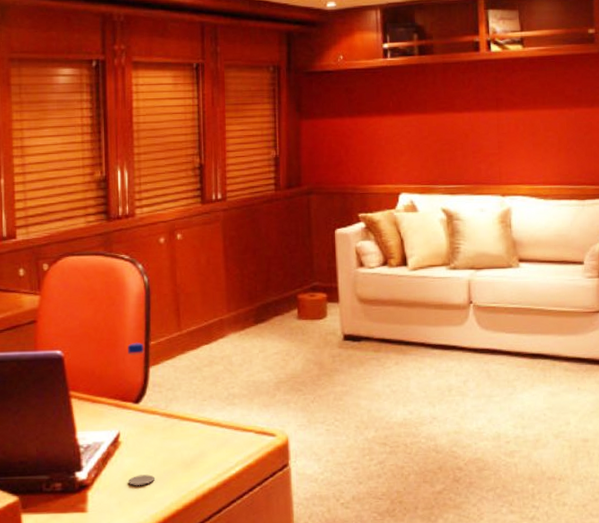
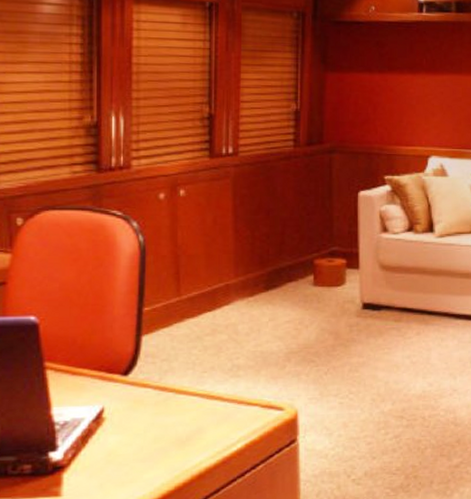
water bottle: present [127,343,155,486] -> none [111,309,143,466]

